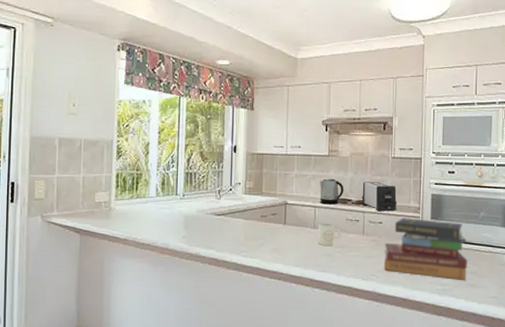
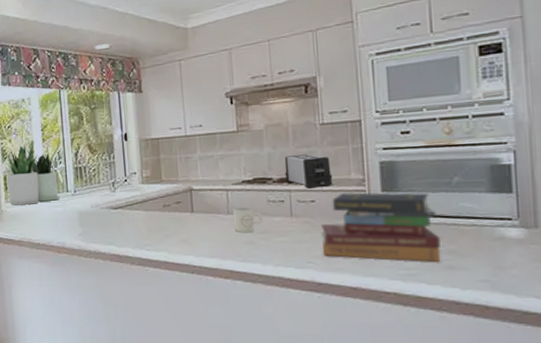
planter: none [118,143,152,204] -> present [6,142,40,206]
planter: none [145,155,169,203] -> present [32,152,60,202]
kettle: present [319,178,344,205] -> none [230,156,262,187]

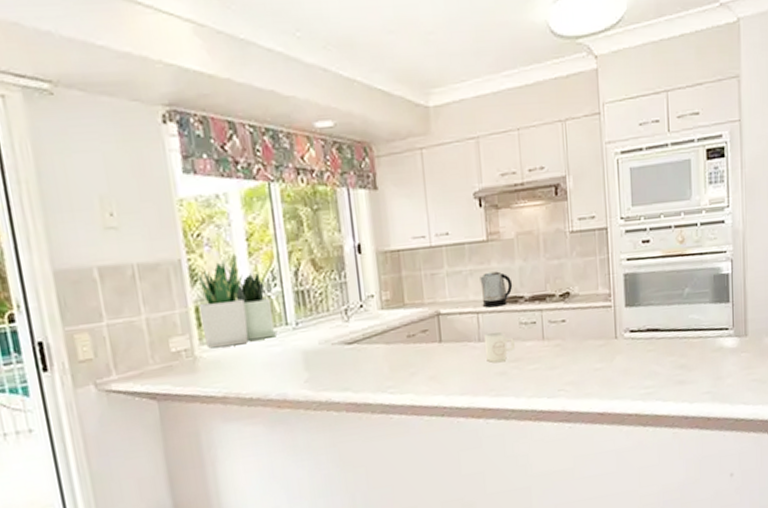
kettle: none [230,156,262,187] -> present [480,271,513,308]
toaster: present [284,154,333,189] -> none [535,267,582,307]
books: present [320,192,441,262] -> none [570,306,674,382]

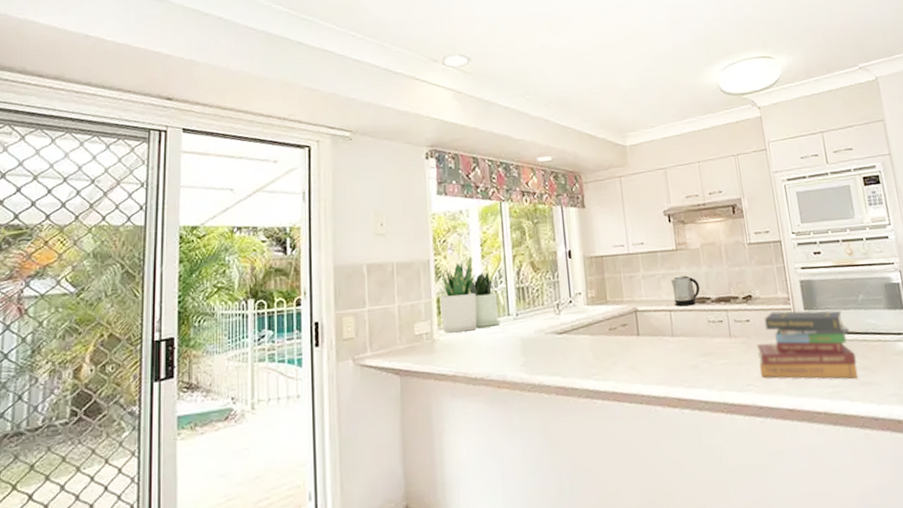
mug: present [483,331,515,363] -> none [676,328,705,356]
books: none [570,306,674,382] -> present [756,310,858,379]

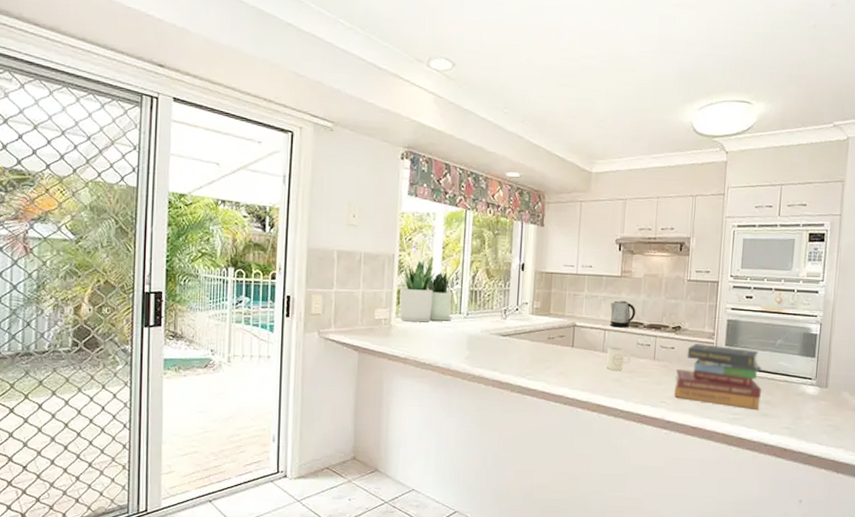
mug: none [676,328,705,356] -> present [606,346,631,370]

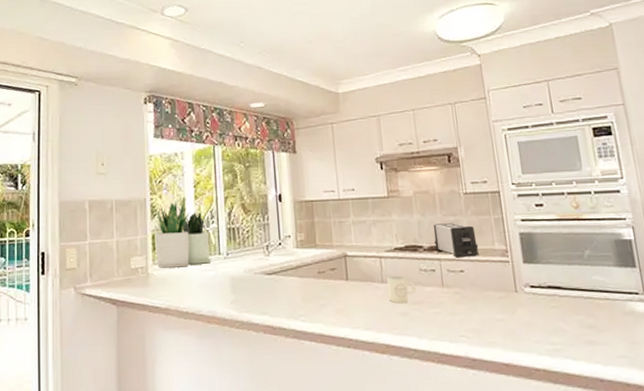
kettle: present [610,300,636,328] -> none [382,223,412,254]
toaster: none [654,305,691,337] -> present [433,223,479,258]
books: present [674,343,762,409] -> none [470,263,583,336]

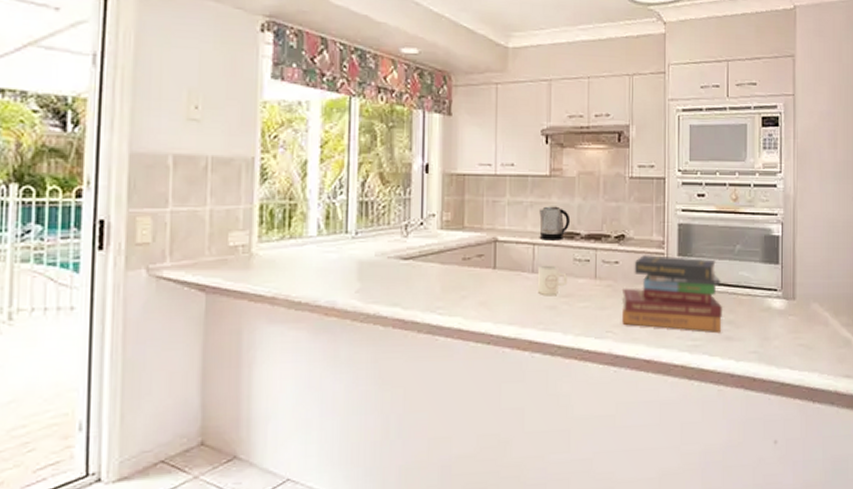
planter: present [155,199,190,268] -> none [263,161,311,247]
planter: present [182,211,212,265] -> none [301,178,336,244]
kettle: none [382,223,412,254] -> present [539,206,571,241]
toaster: present [433,223,479,258] -> none [593,209,637,248]
books: none [470,263,583,336] -> present [621,255,722,332]

